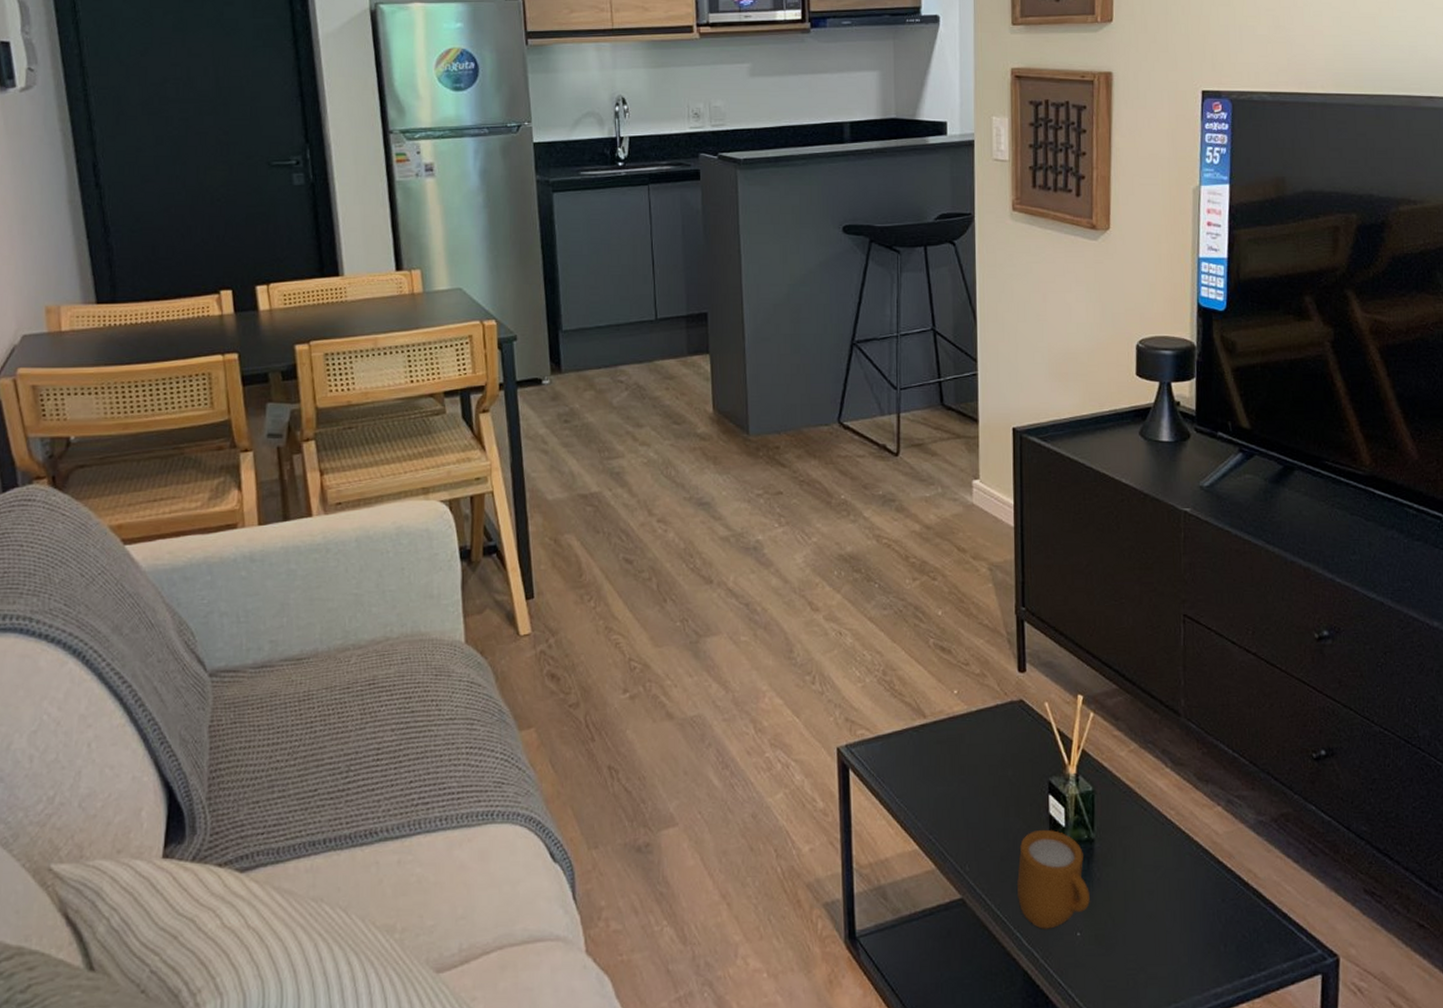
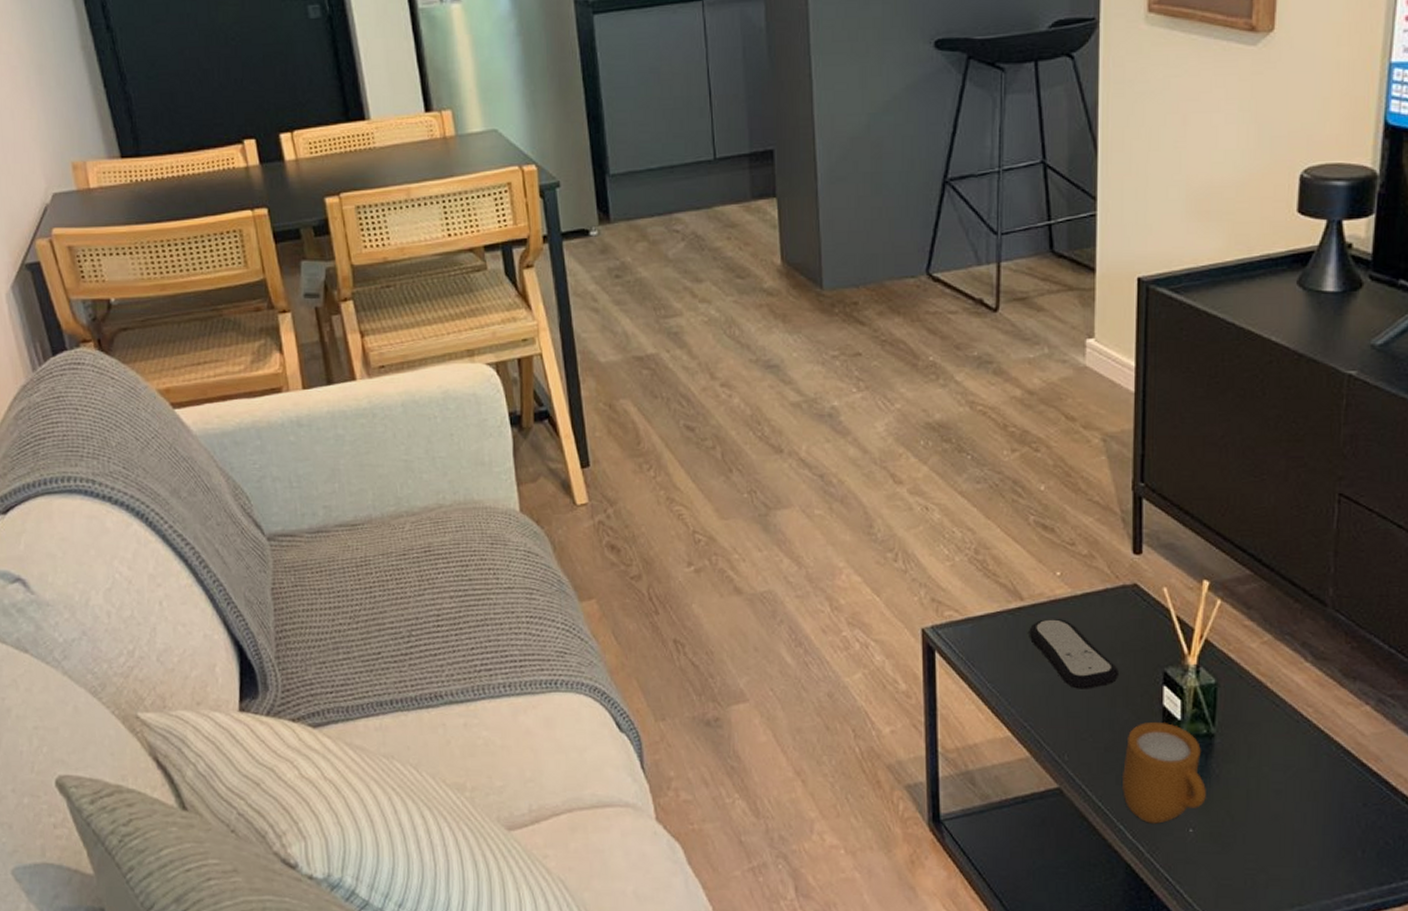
remote control: none [931,735,1011,801] -> present [1029,619,1120,689]

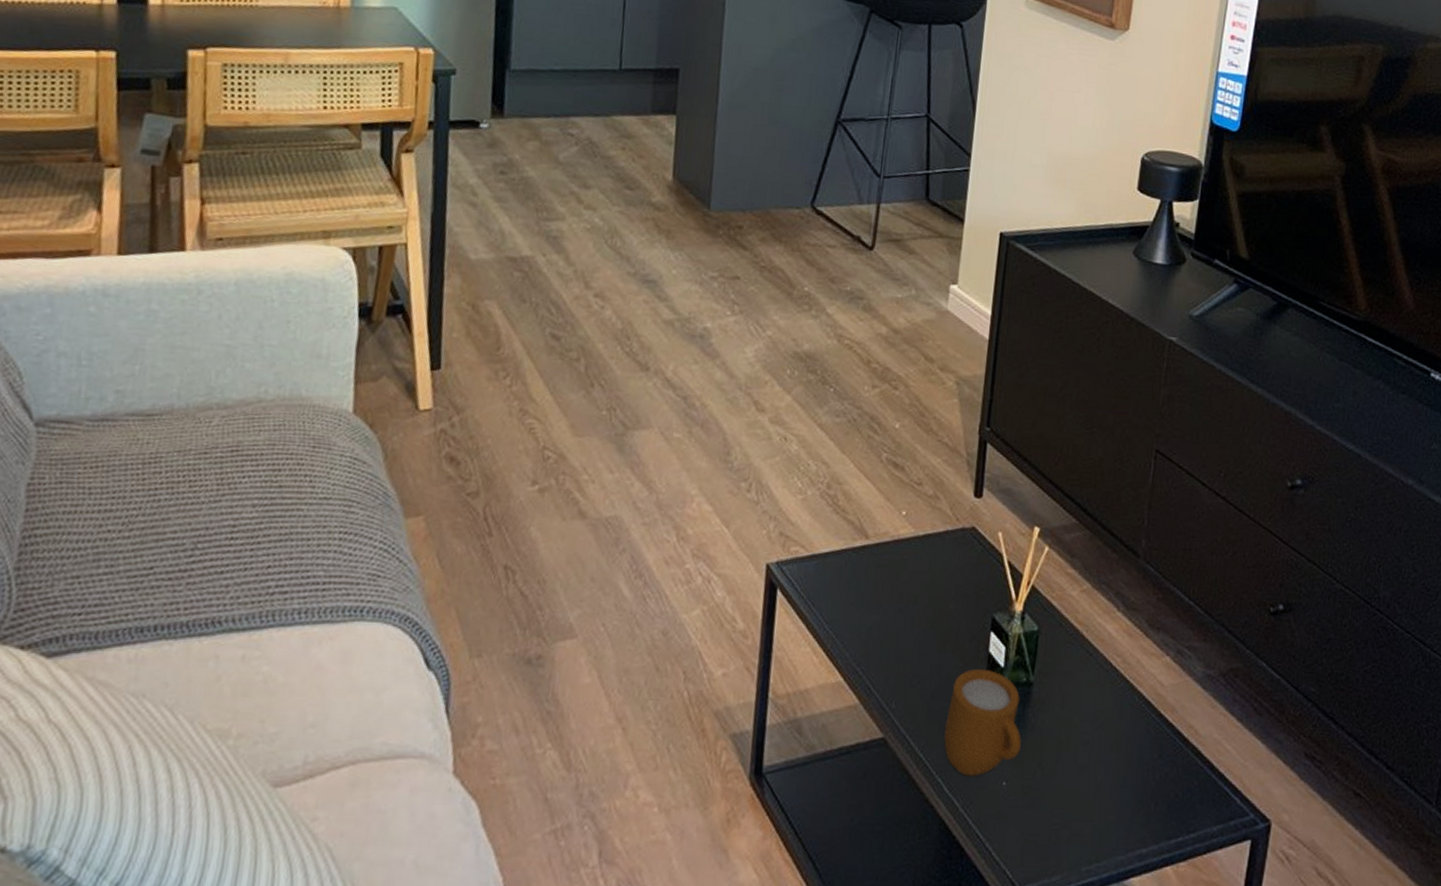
remote control: present [1029,619,1120,689] -> none [870,559,952,634]

